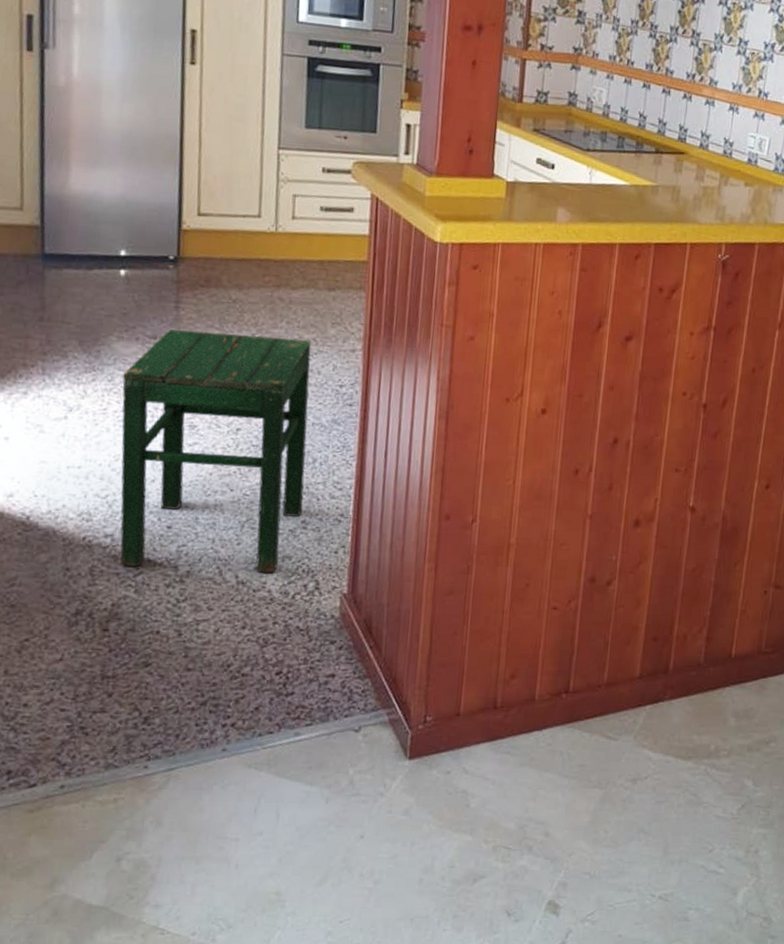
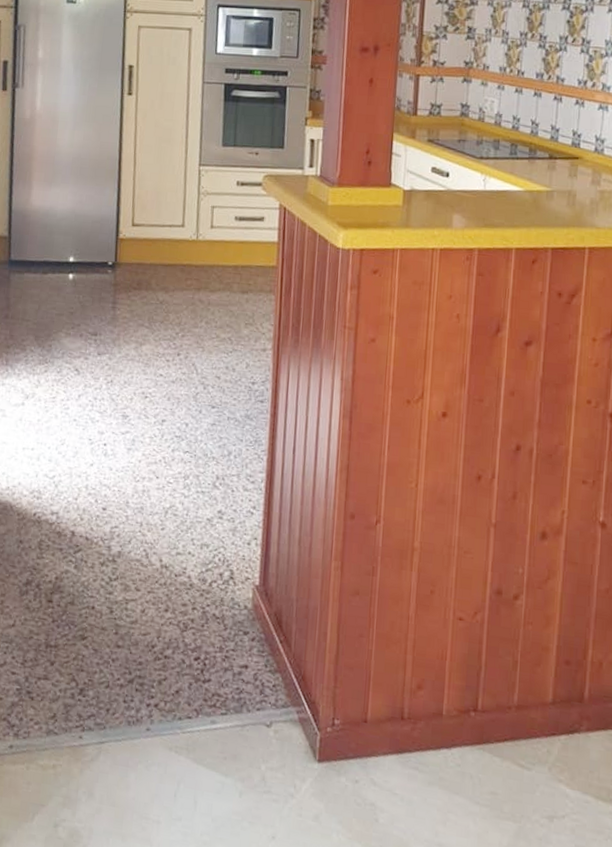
stool: present [120,330,312,574] -> none [63,327,227,560]

